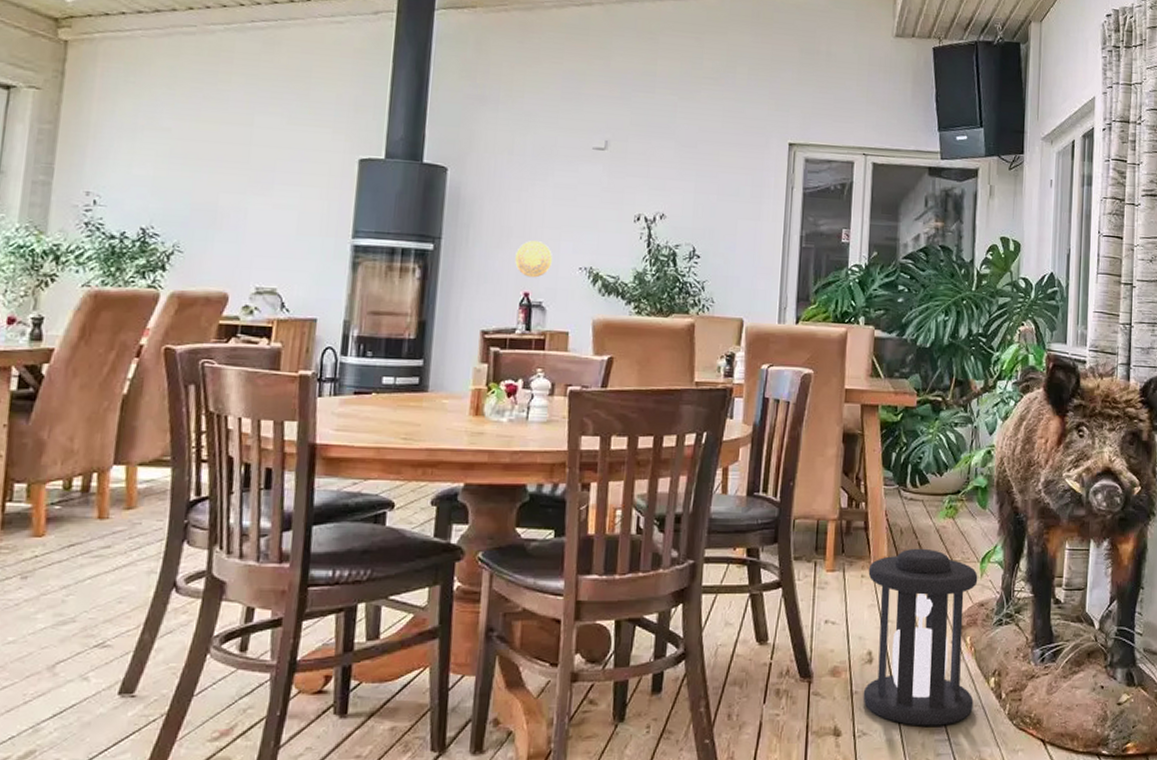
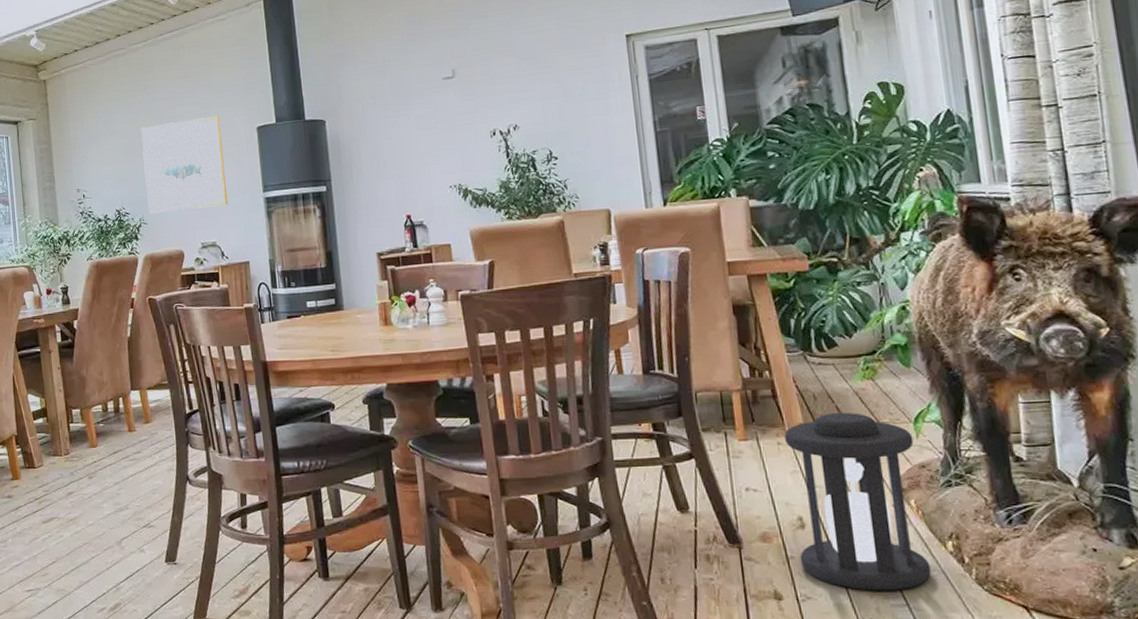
wall art: none [188,130,312,246] -> present [141,116,228,214]
decorative plate: present [515,240,552,278] -> none [393,169,425,202]

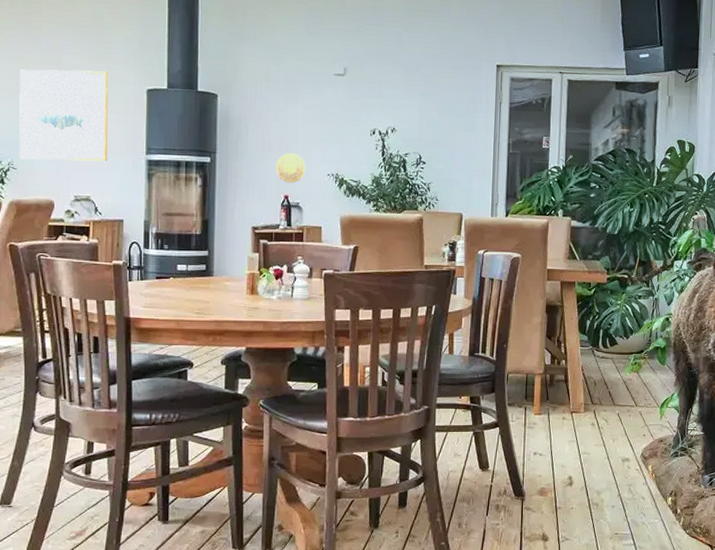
decorative plate: none [393,169,425,202] -> present [276,153,305,183]
lantern: present [784,412,932,591] -> none [565,396,658,534]

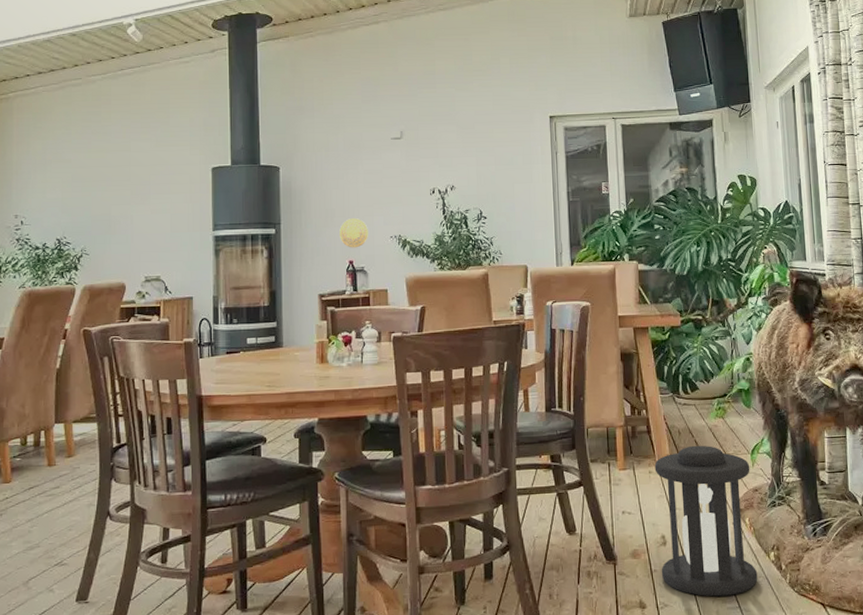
wall art: present [19,69,109,162] -> none [91,154,177,245]
lantern: none [565,396,658,534] -> present [654,445,758,597]

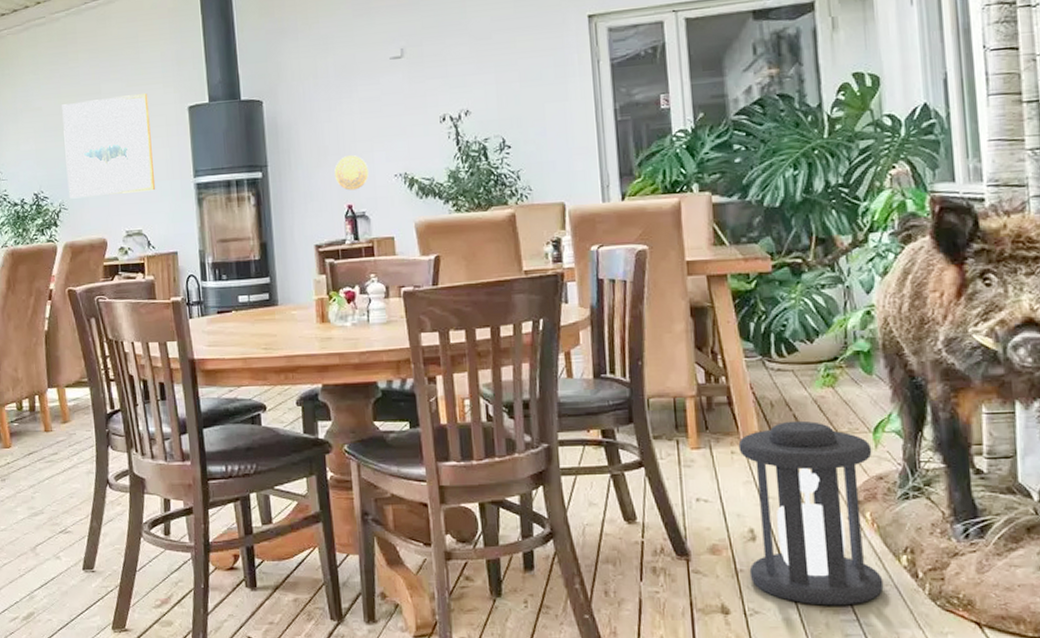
wall art: none [91,154,177,245] -> present [62,93,156,199]

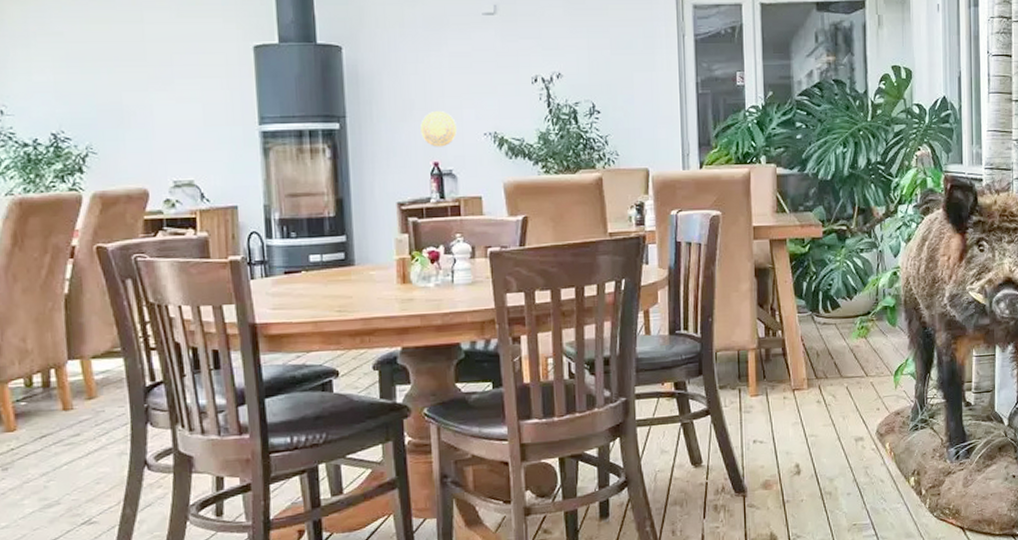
wall art: present [62,93,156,199] -> none [91,27,212,142]
lantern: present [738,420,884,606] -> none [789,367,896,526]

